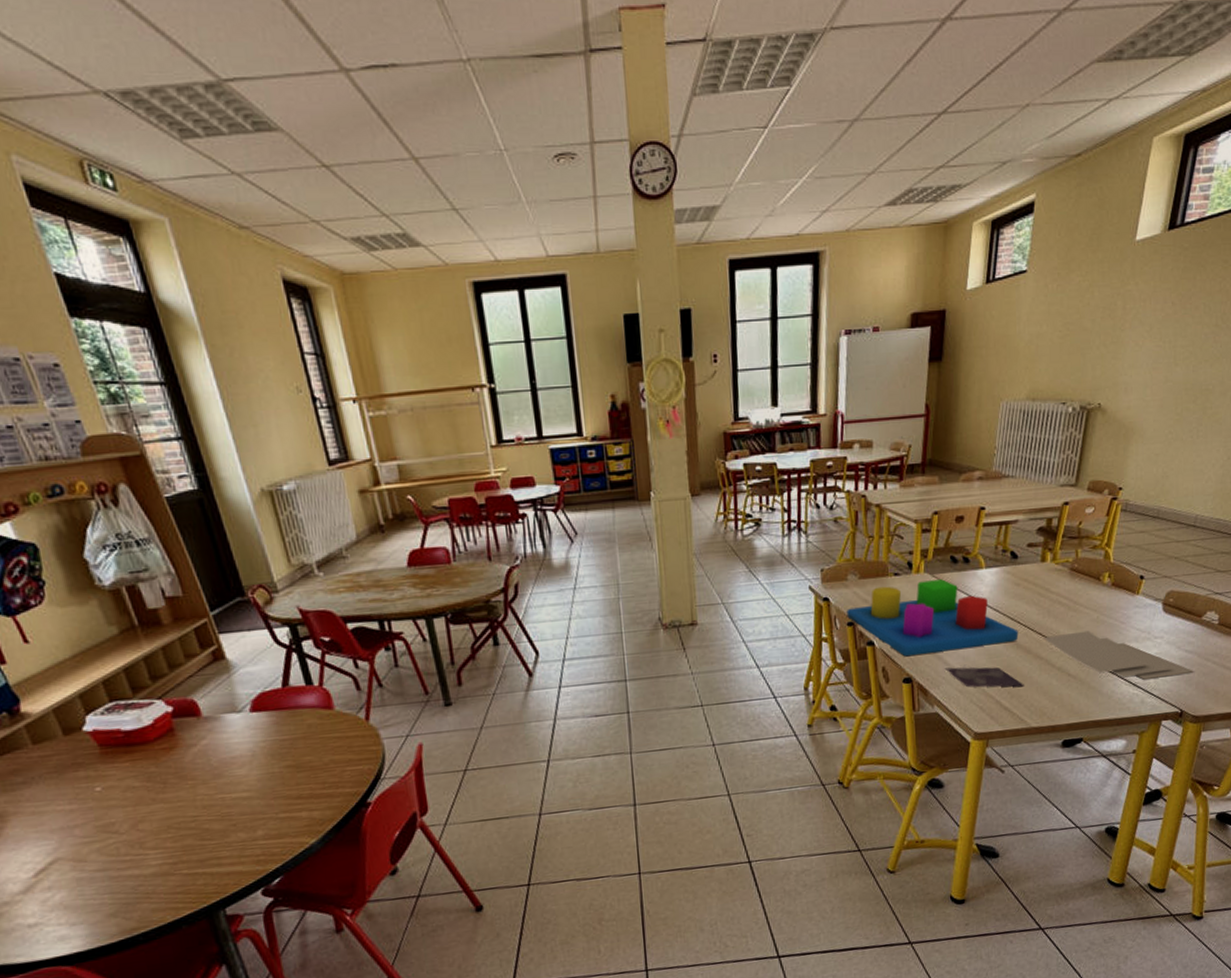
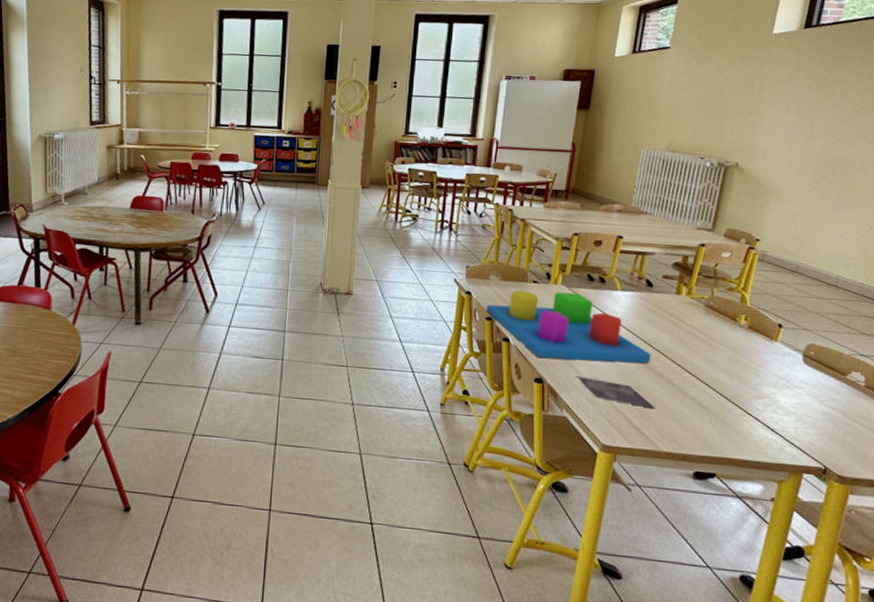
papers: present [1043,630,1194,680] -> none [676,364,839,430]

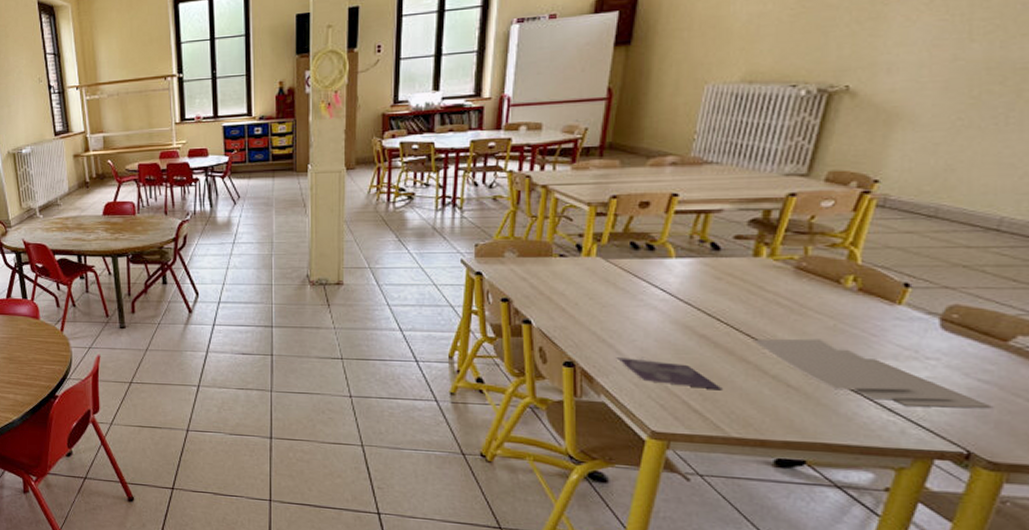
toy blocks: present [486,290,651,363] -> none [501,265,717,340]
papers: none [676,364,839,430] -> present [752,338,992,408]

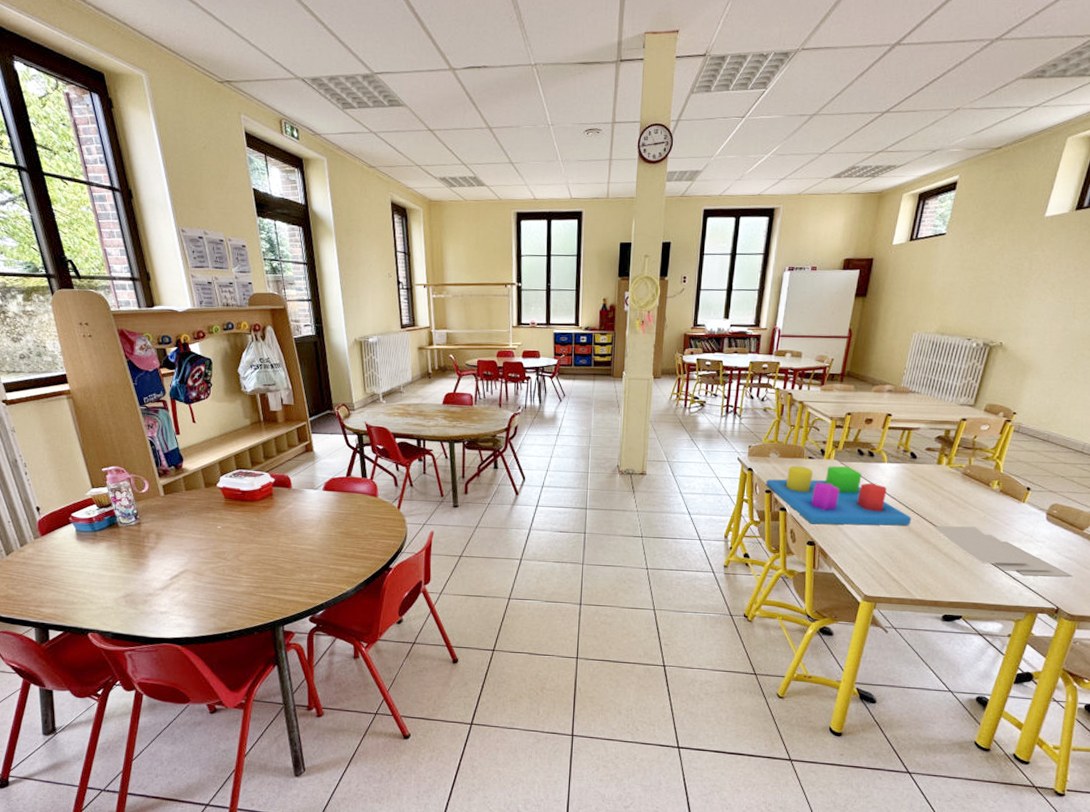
toy blocks: none [501,265,717,340] -> present [766,465,912,526]
paper sheet: present [569,356,722,391] -> none [811,538,912,564]

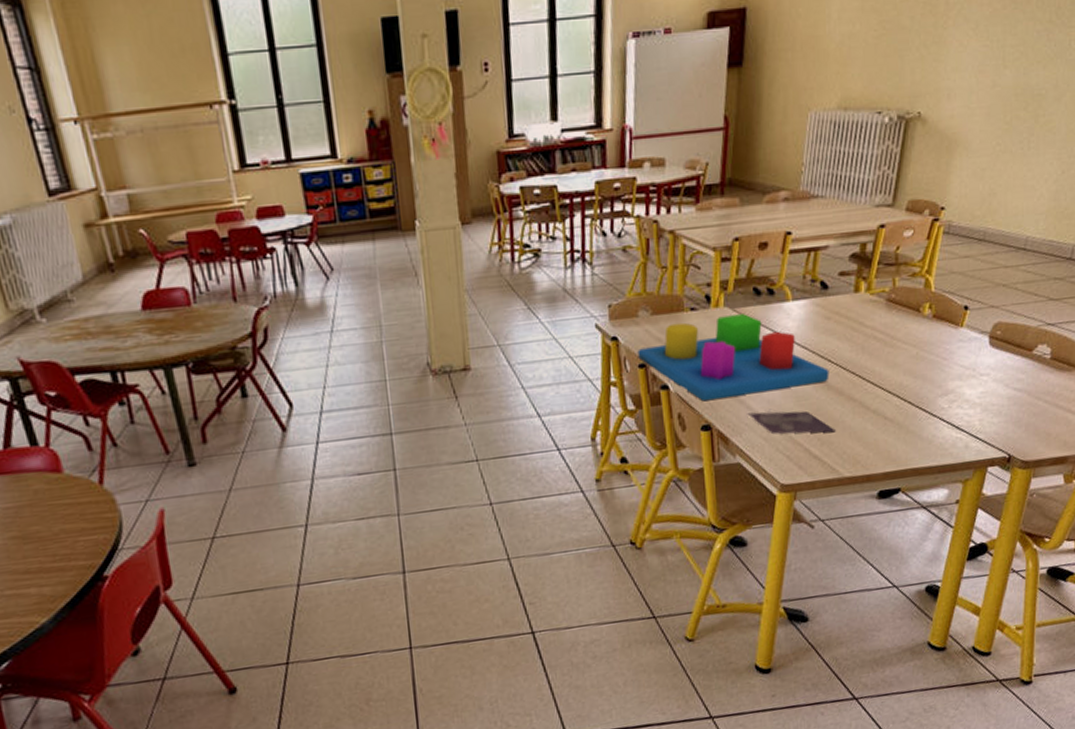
paper sheet: none [811,538,912,564] -> present [706,408,836,434]
papers: present [933,525,1072,577] -> none [857,368,1023,422]

